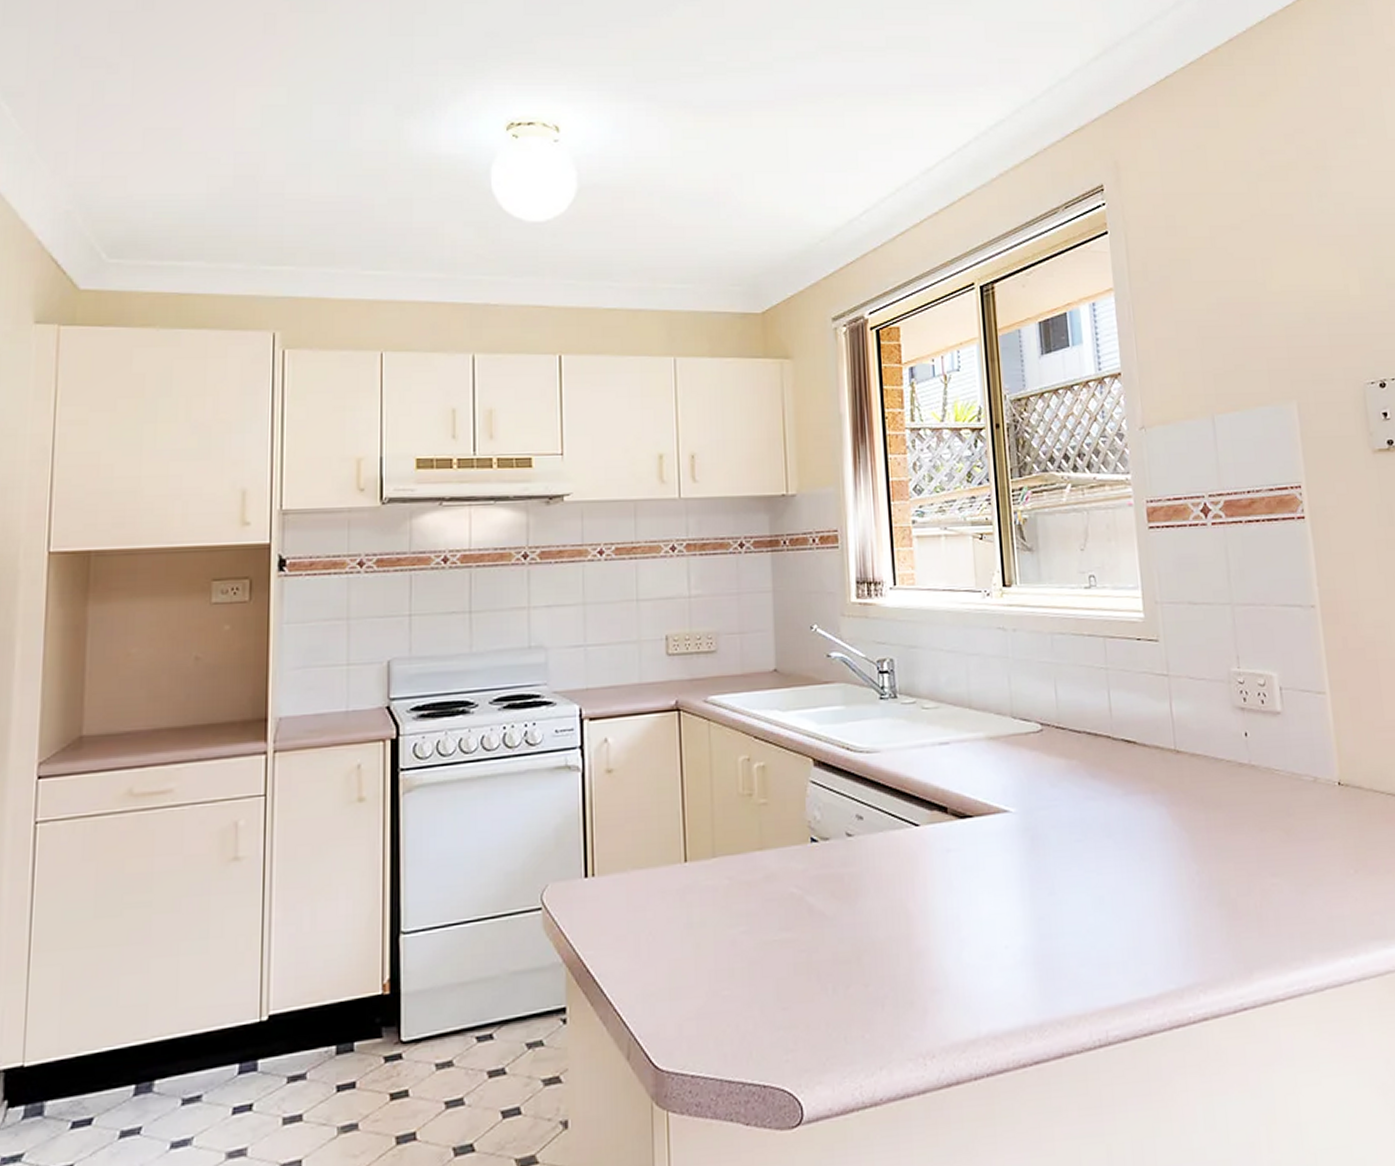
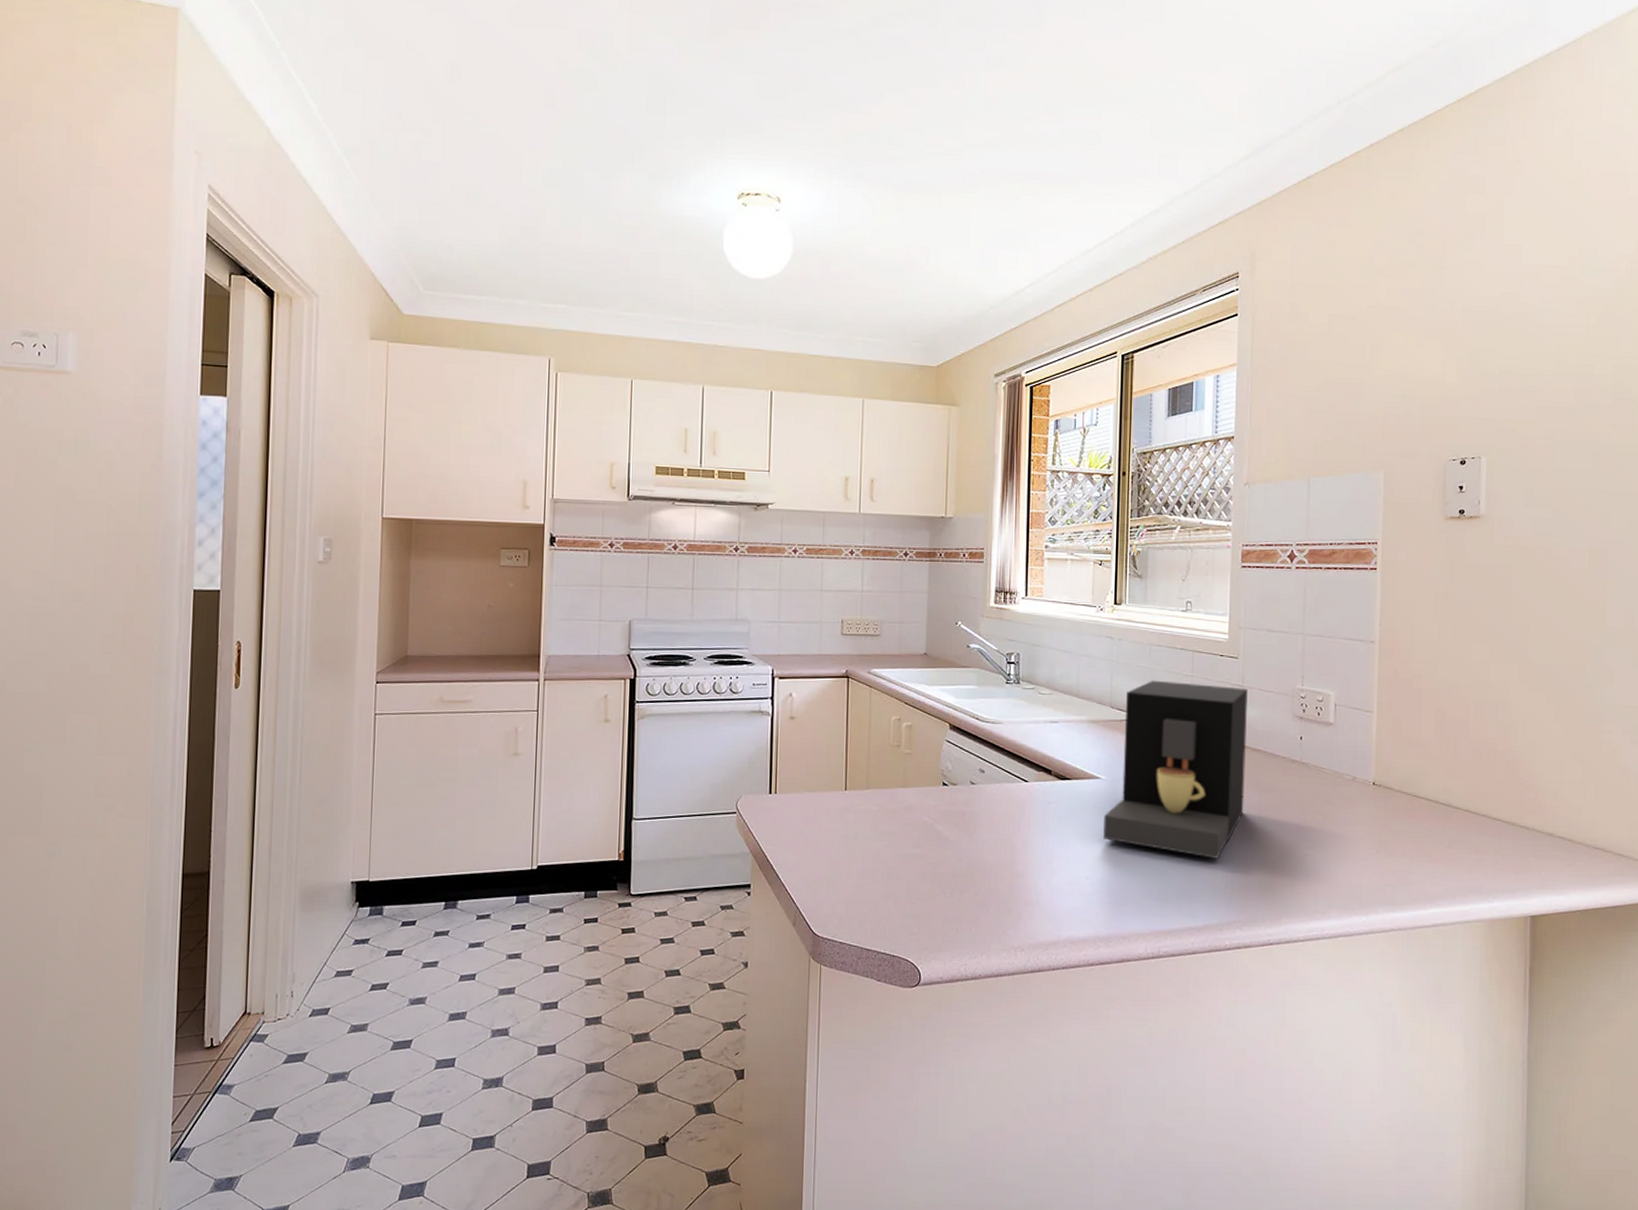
coffee maker: none [1019,676,1190,903] -> present [1103,680,1248,858]

